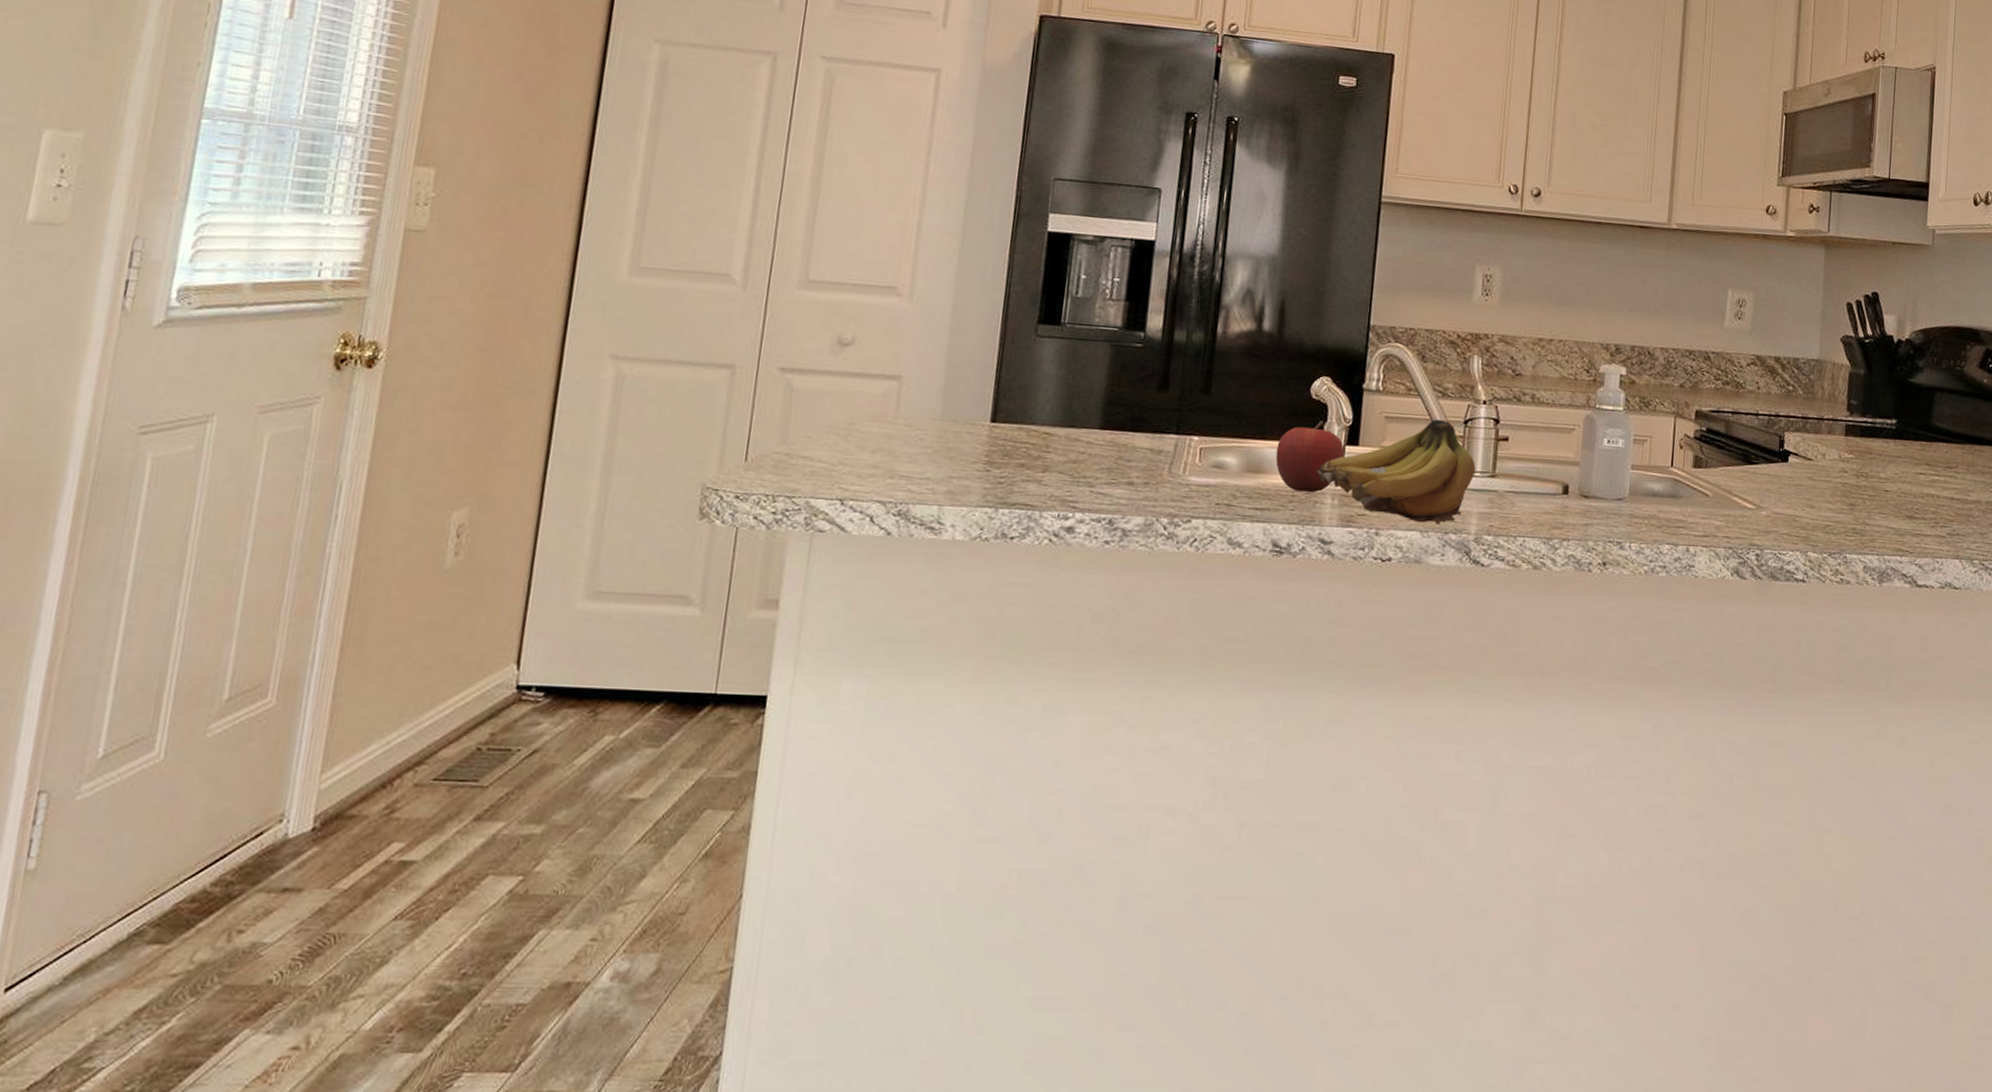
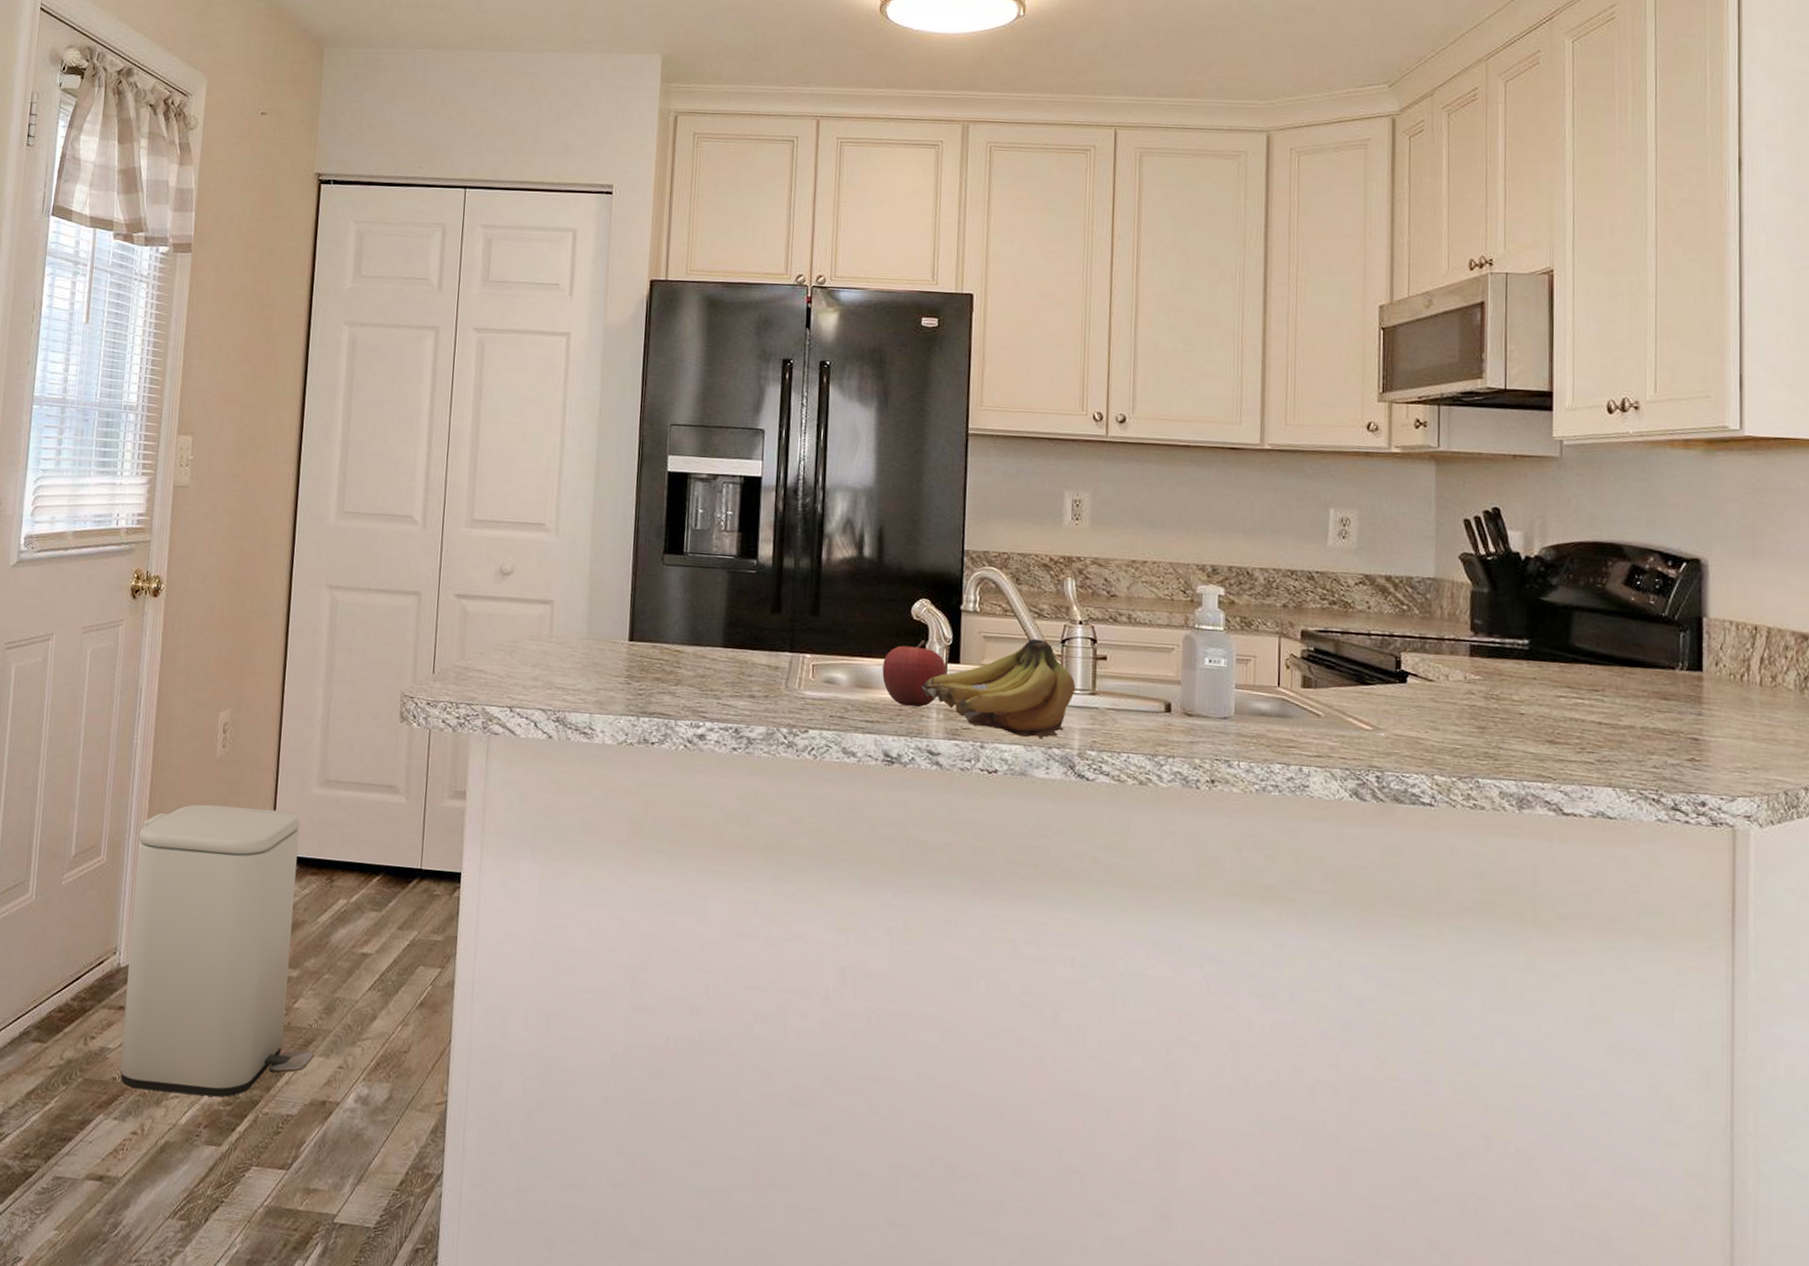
pedal bin: none [279,627,560,992] -> present [119,804,315,1097]

